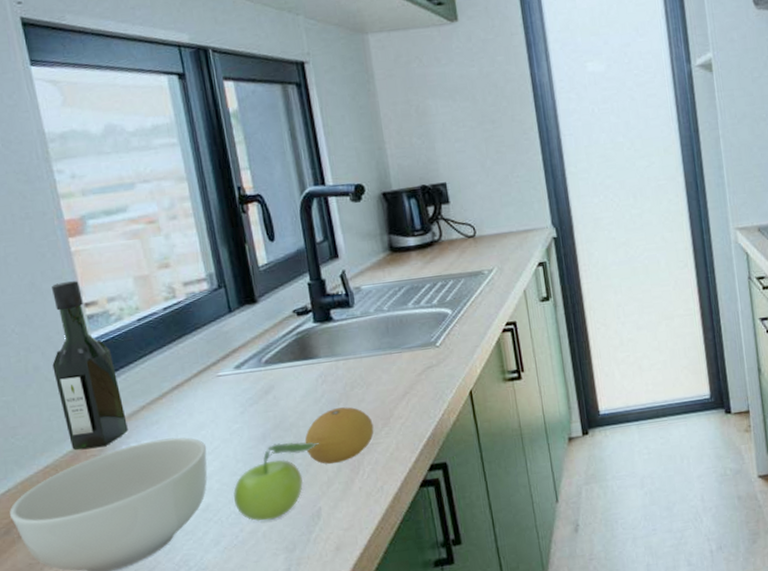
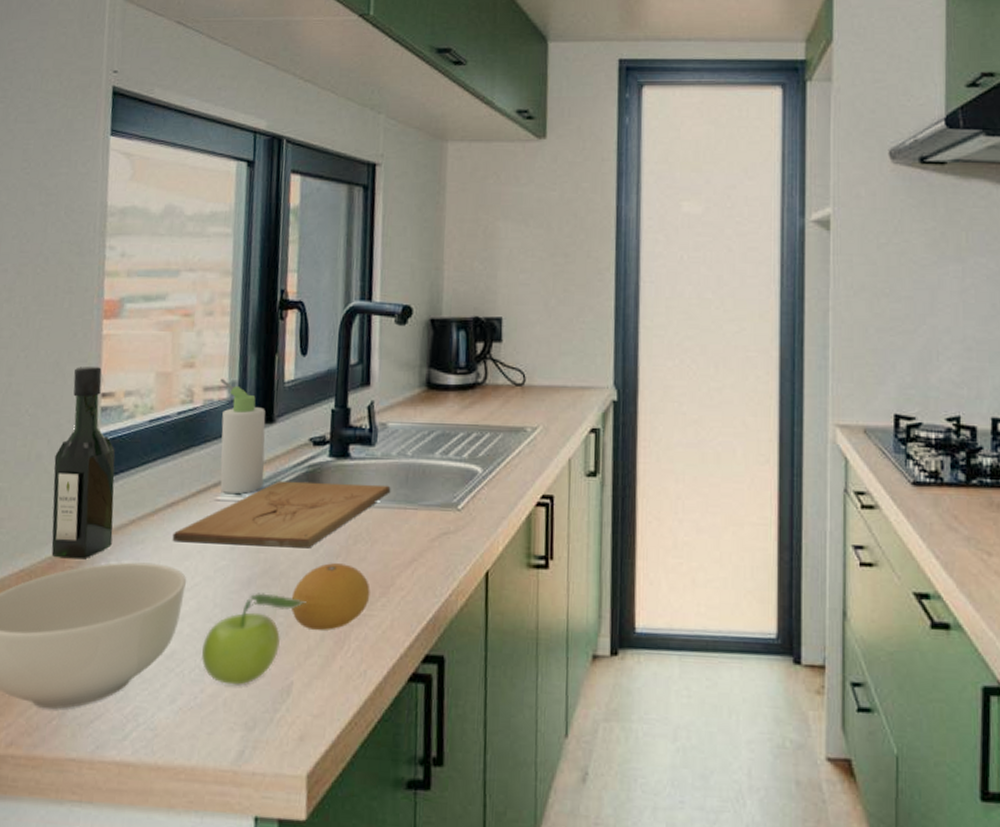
cutting board: none [184,337,375,417] -> present [172,480,391,549]
bottle: none [197,273,259,369] -> present [220,379,266,494]

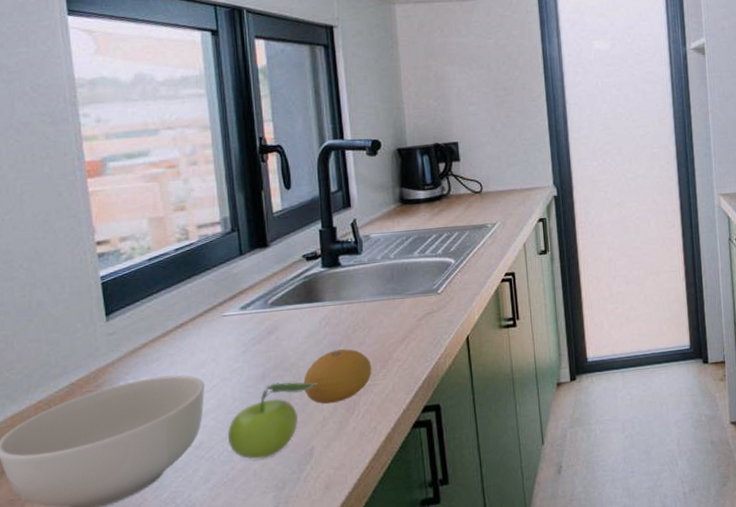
bottle: present [51,366,115,560] -> none [57,219,127,386]
cutting board: present [172,480,391,549] -> none [186,283,380,355]
bottle: present [220,379,266,494] -> none [212,217,265,309]

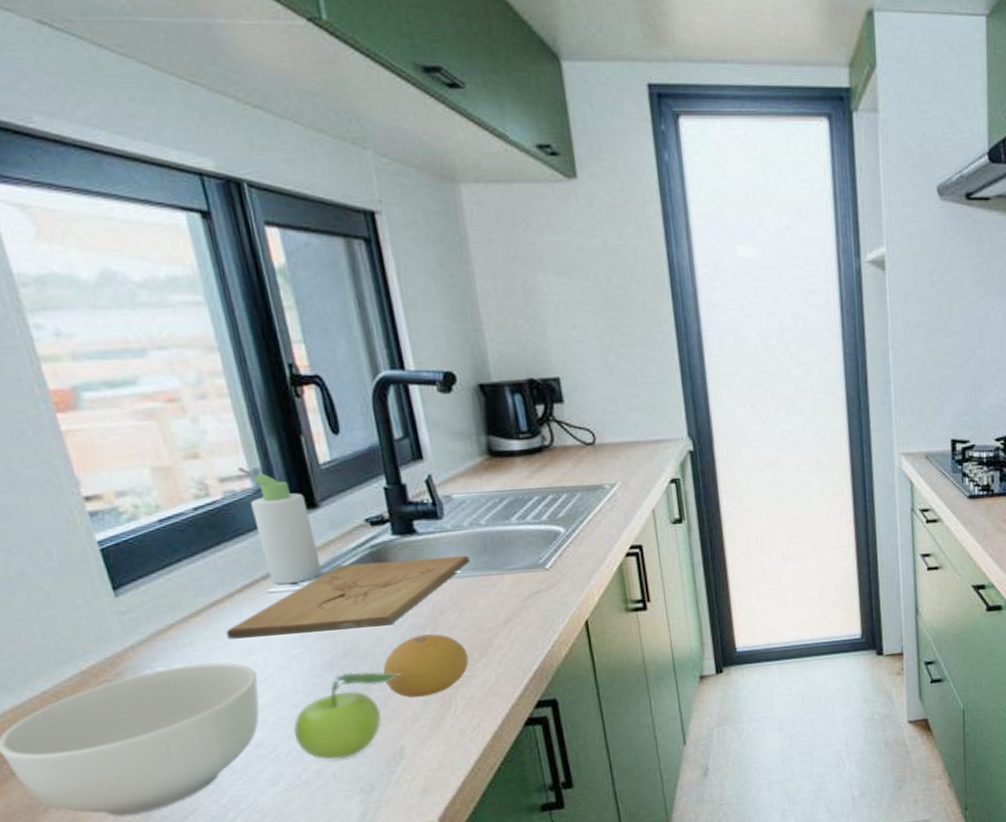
cutting board: none [186,283,380,355] -> present [226,555,470,639]
bottle: none [212,217,265,309] -> present [237,467,322,584]

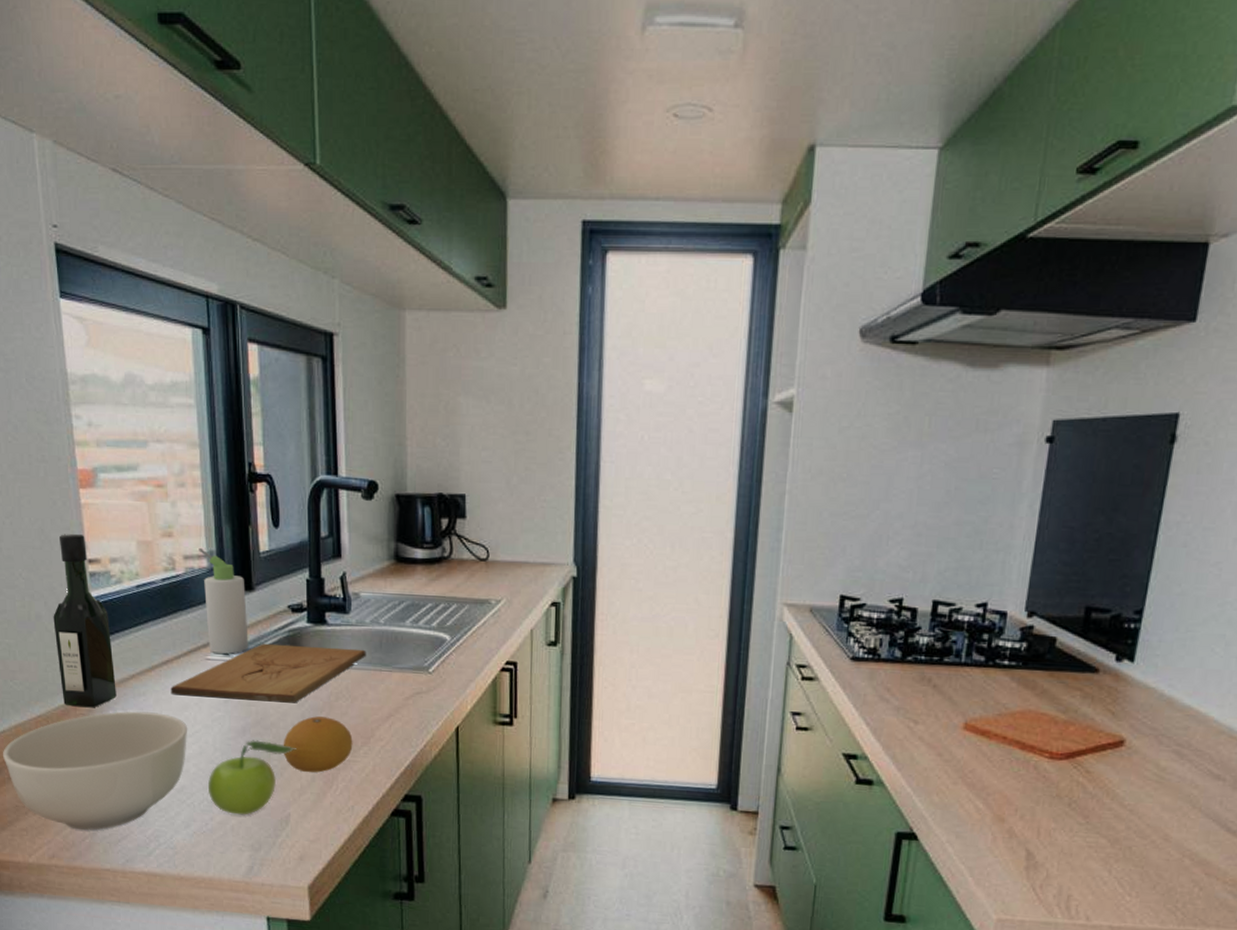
bottle: none [36,467,153,675] -> present [53,533,117,708]

